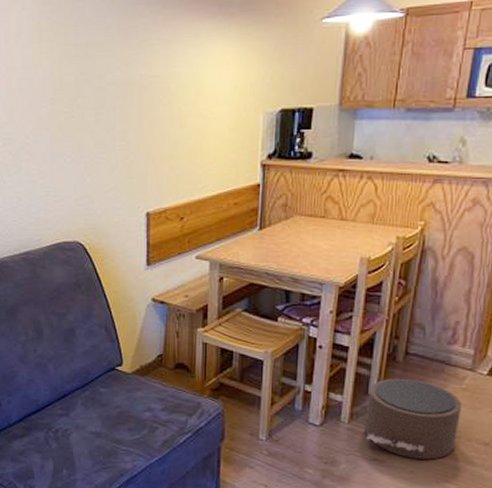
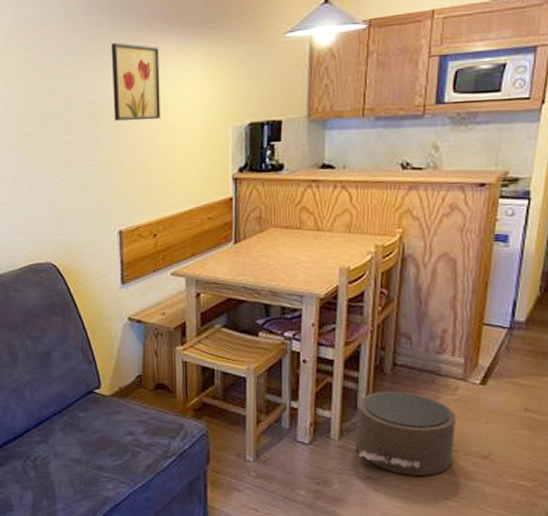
wall art: none [146,21,195,103] -> present [110,42,161,121]

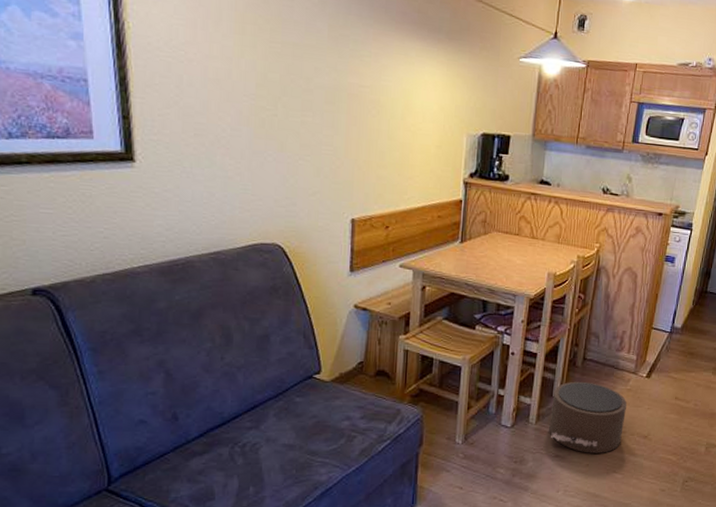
wall art: present [110,42,161,121] -> none [355,33,405,116]

